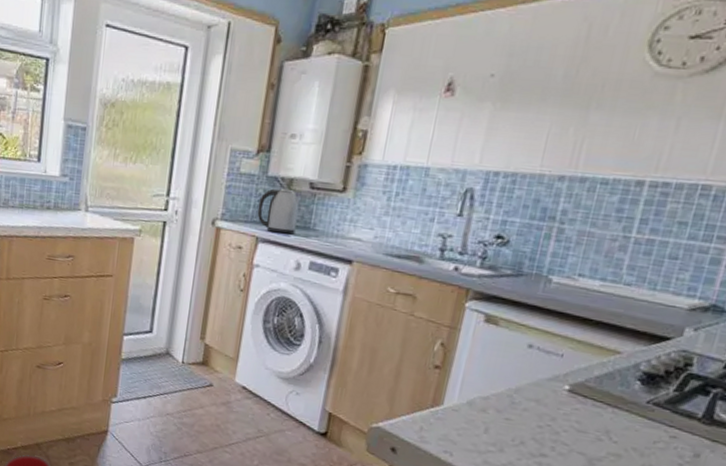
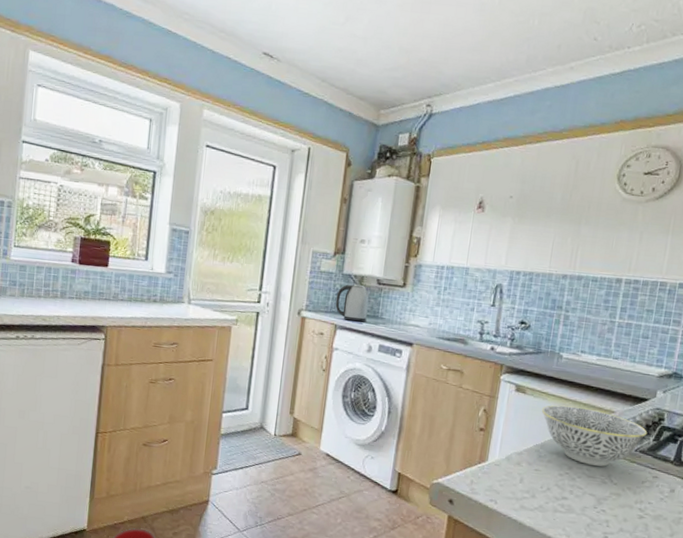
bowl: none [518,340,667,420] -> present [541,405,648,467]

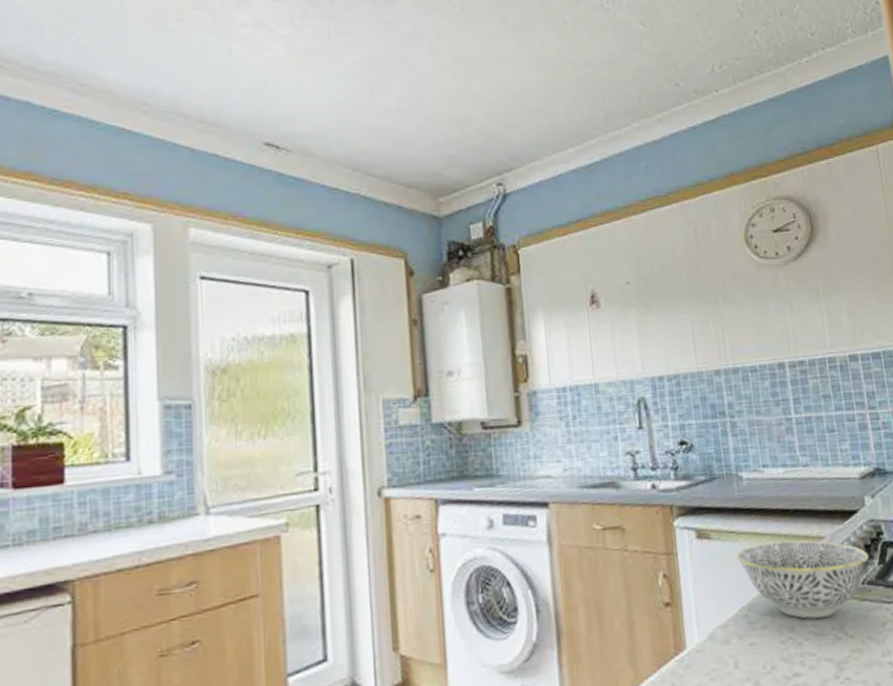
kettle: present [335,284,370,322] -> none [428,434,478,490]

